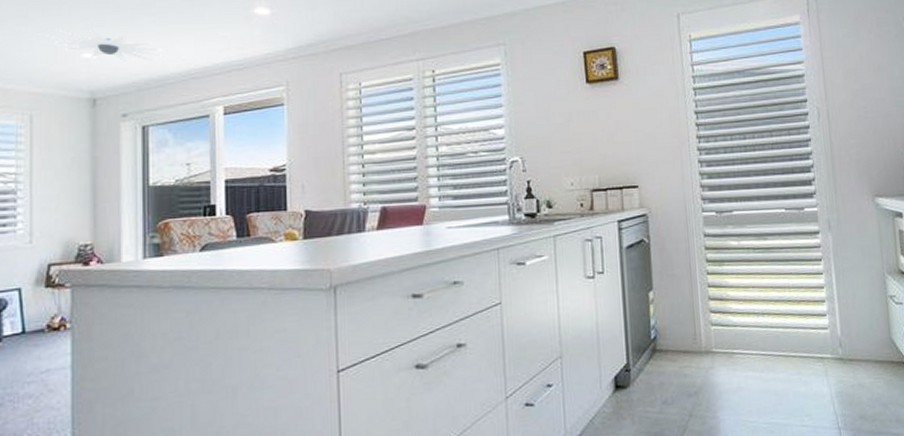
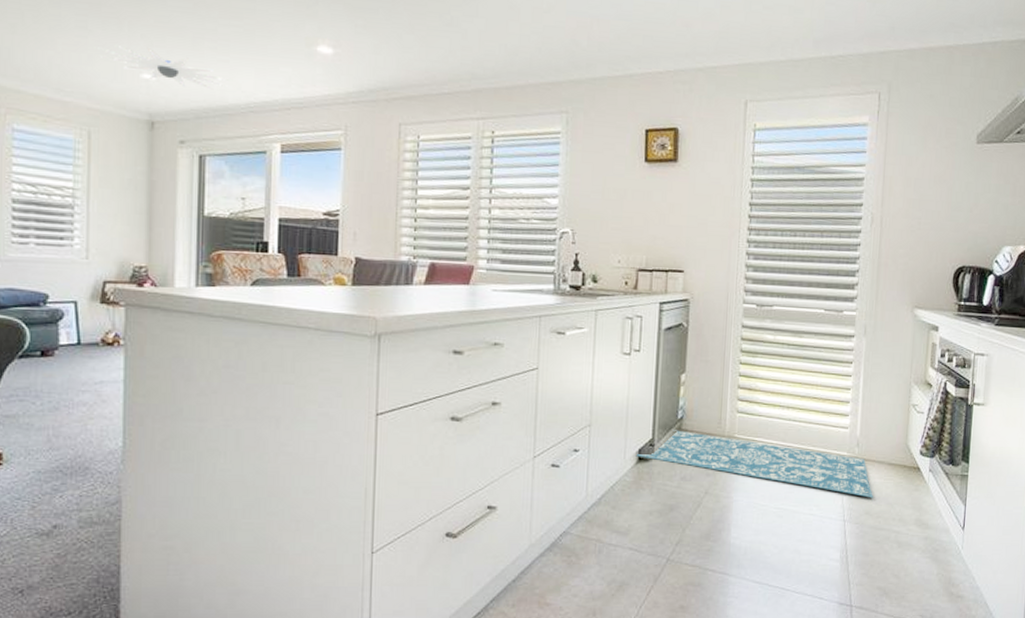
rug: none [612,351,866,401] -> present [636,430,874,498]

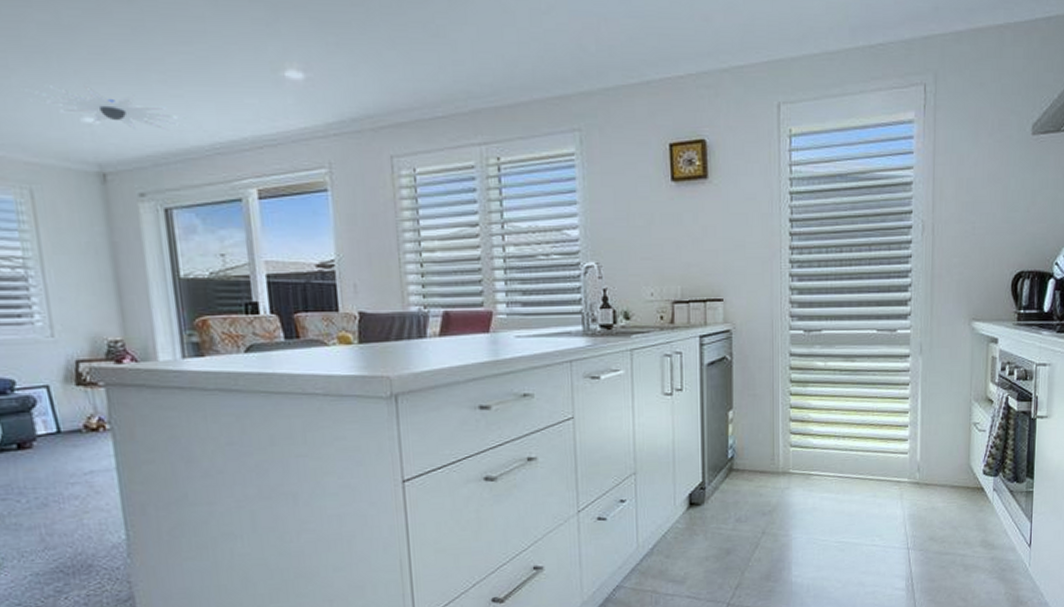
rug: present [636,430,874,498] -> none [686,470,938,523]

